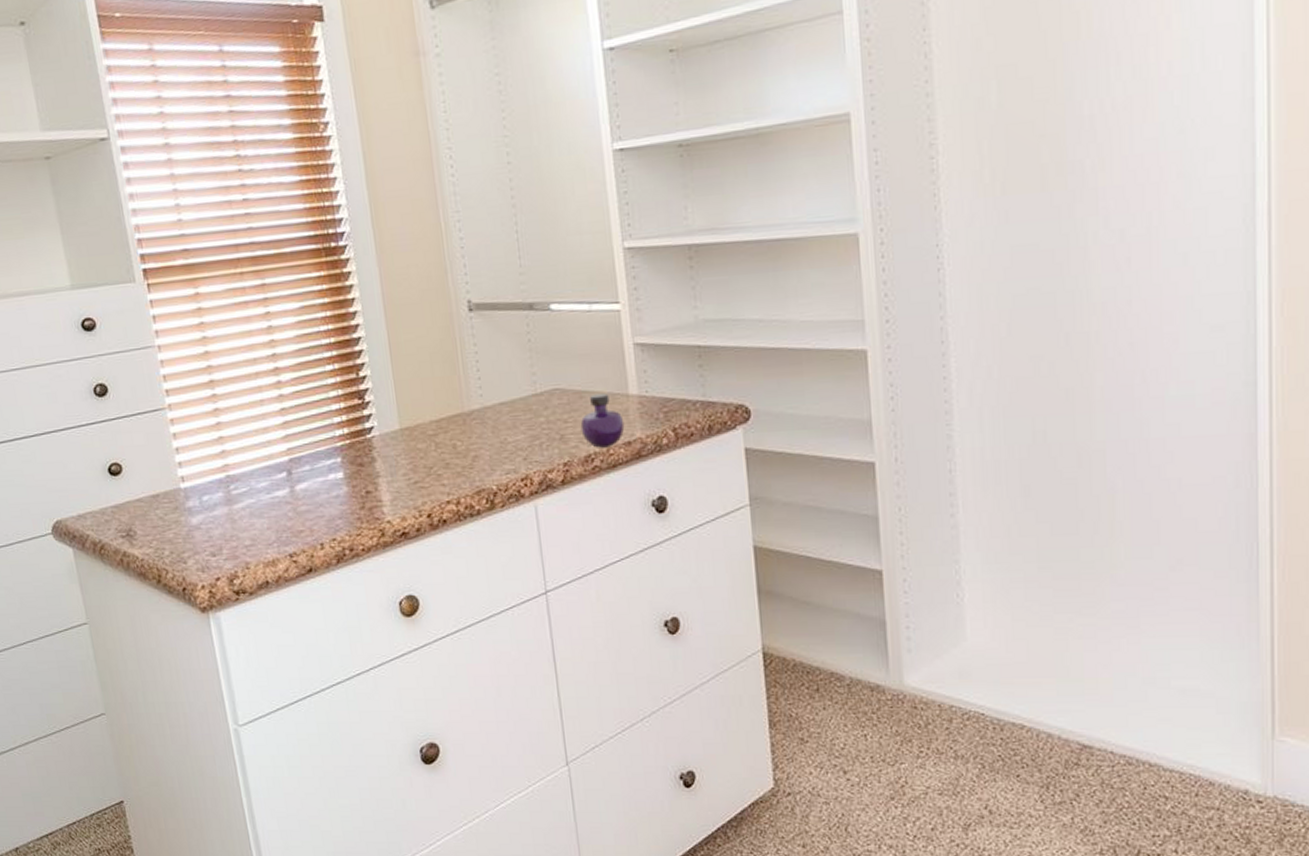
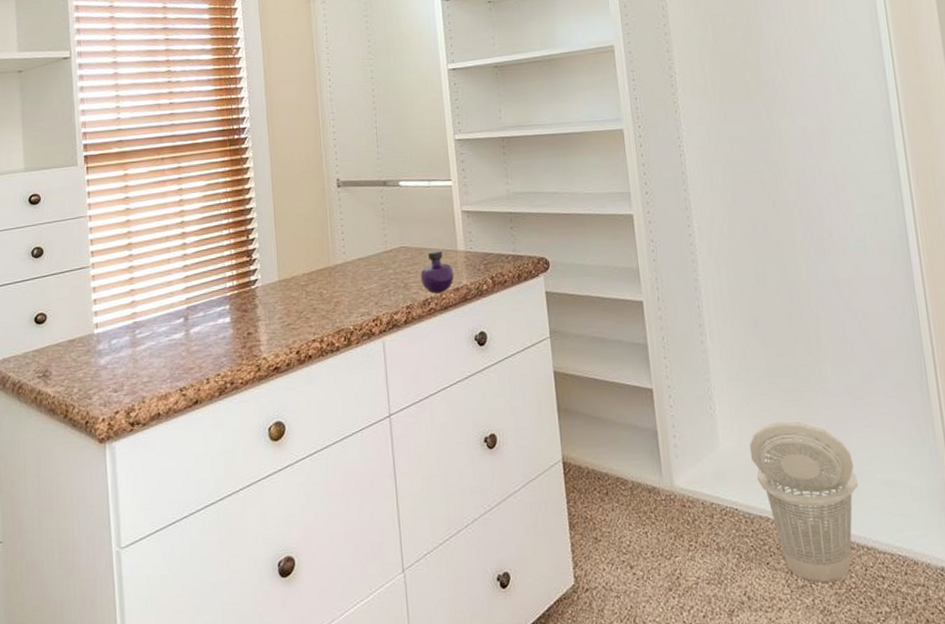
laundry basket: none [1005,614,1146,801] -> present [749,421,858,584]

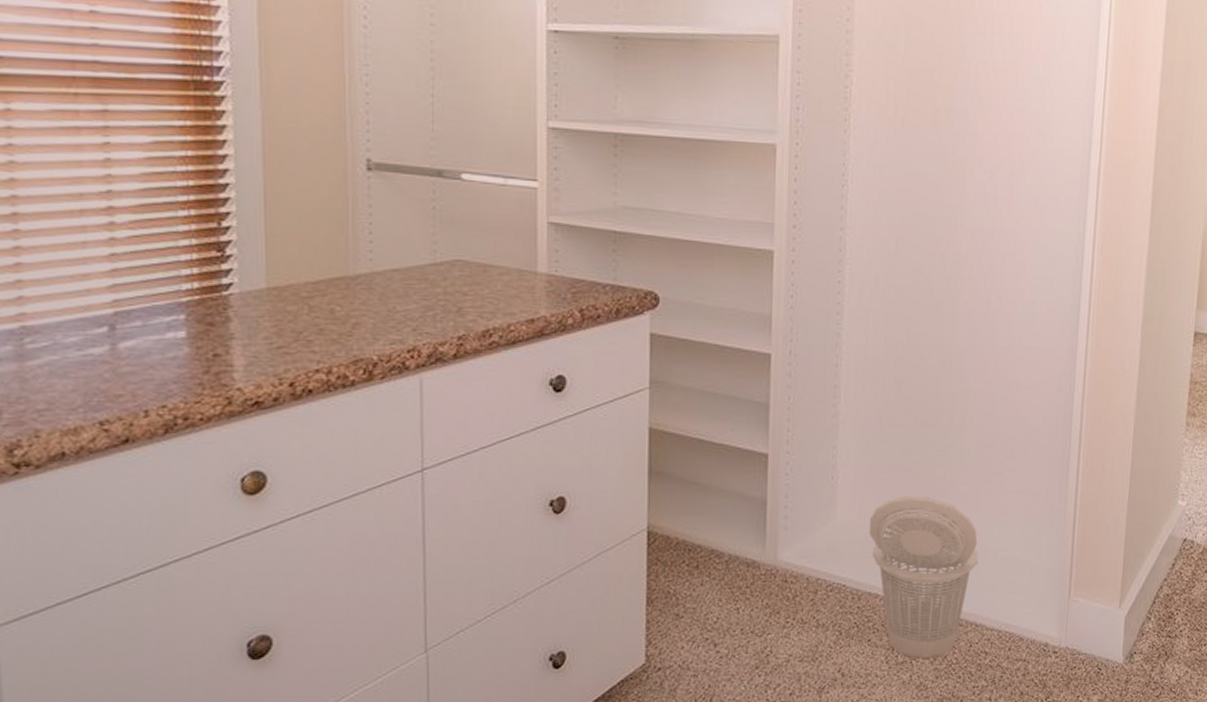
perfume bottle: present [420,250,454,295] -> none [481,269,529,325]

